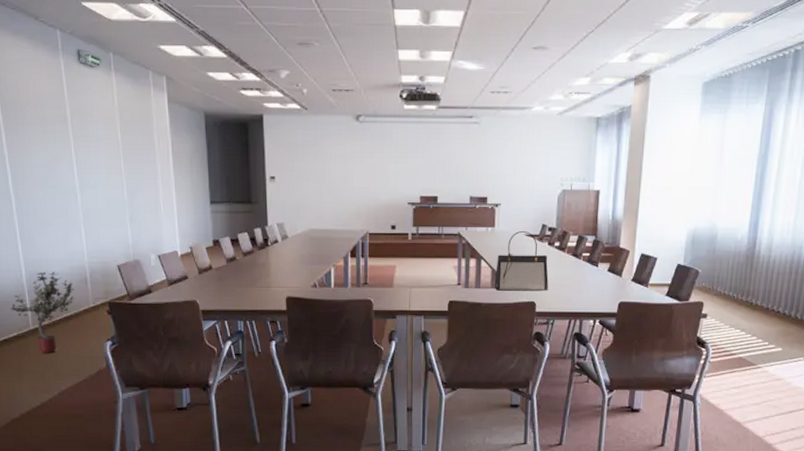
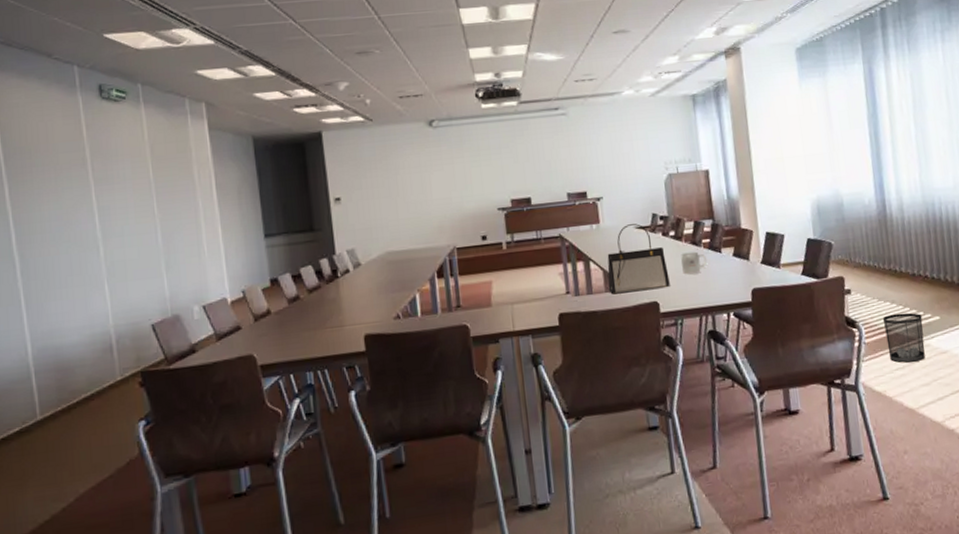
potted tree: present [10,271,75,354] -> none [11,343,97,450]
mug: none [561,262,584,282] -> present [681,251,707,275]
waste bin: none [728,341,766,384] -> present [882,312,925,363]

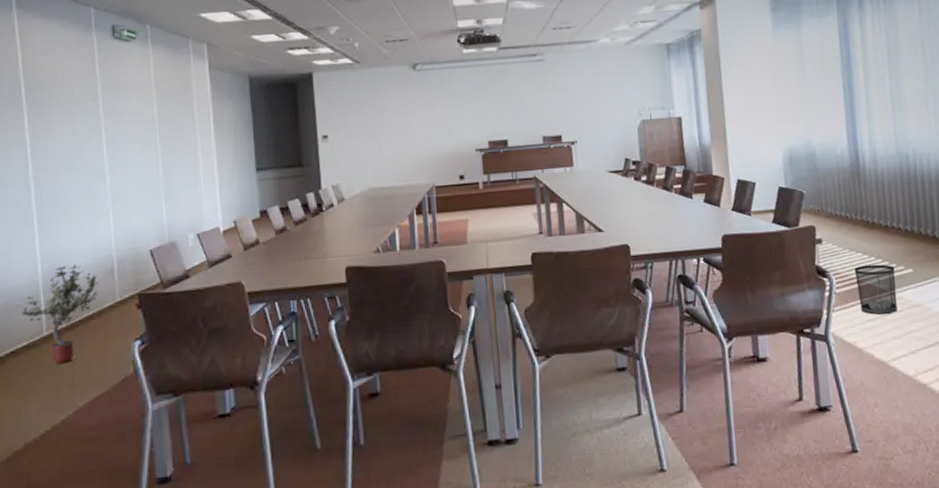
potted tree: none [11,343,97,450] -> present [21,264,99,364]
handbag: present [607,223,670,295] -> none [580,168,641,236]
mug: present [681,251,707,275] -> none [652,196,678,220]

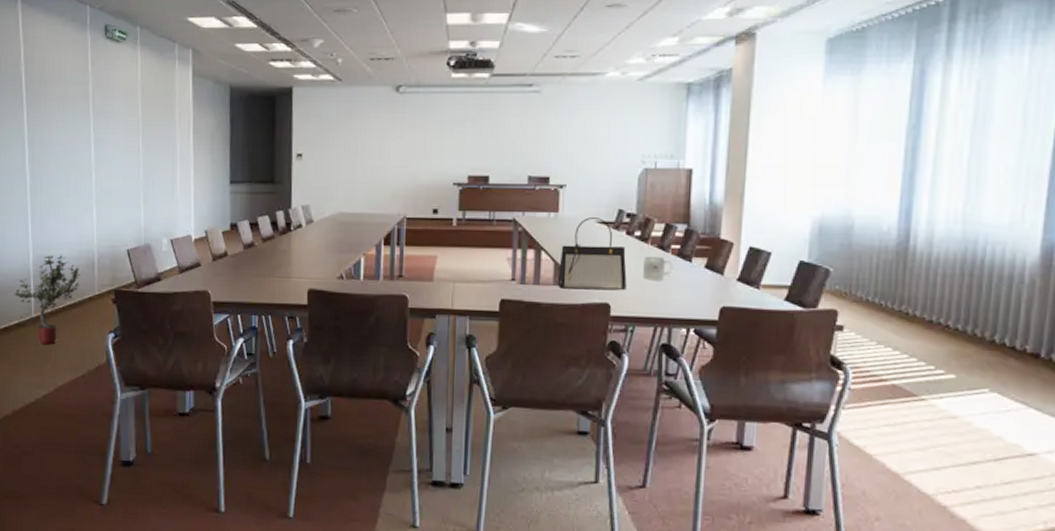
handbag: none [580,168,641,236] -> present [557,217,627,291]
mug: none [652,196,678,220] -> present [643,256,673,281]
waste bin: present [854,264,897,315] -> none [878,362,932,421]

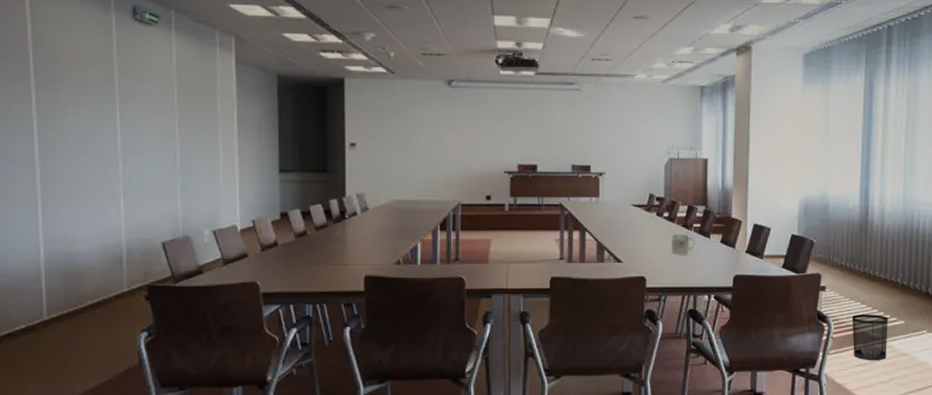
potted tree: present [14,255,81,345] -> none [20,250,105,350]
handbag: present [557,217,627,291] -> none [600,201,658,265]
waste bin: none [878,362,932,421] -> present [851,314,888,360]

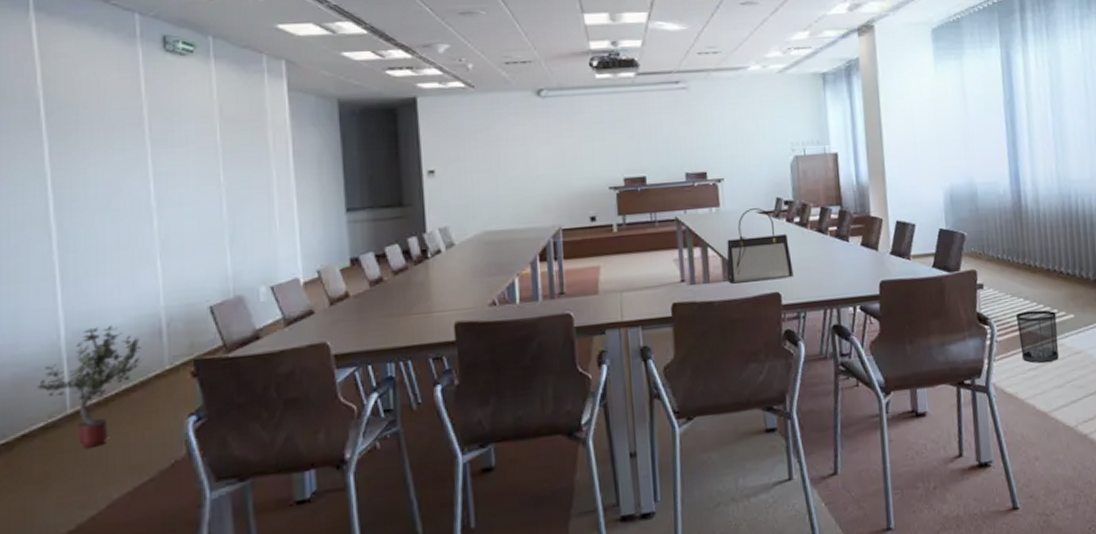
potted tree: none [20,250,105,350] -> present [37,325,142,448]
handbag: none [600,201,658,265] -> present [726,208,793,284]
mug: present [672,234,695,255] -> none [806,239,833,265]

